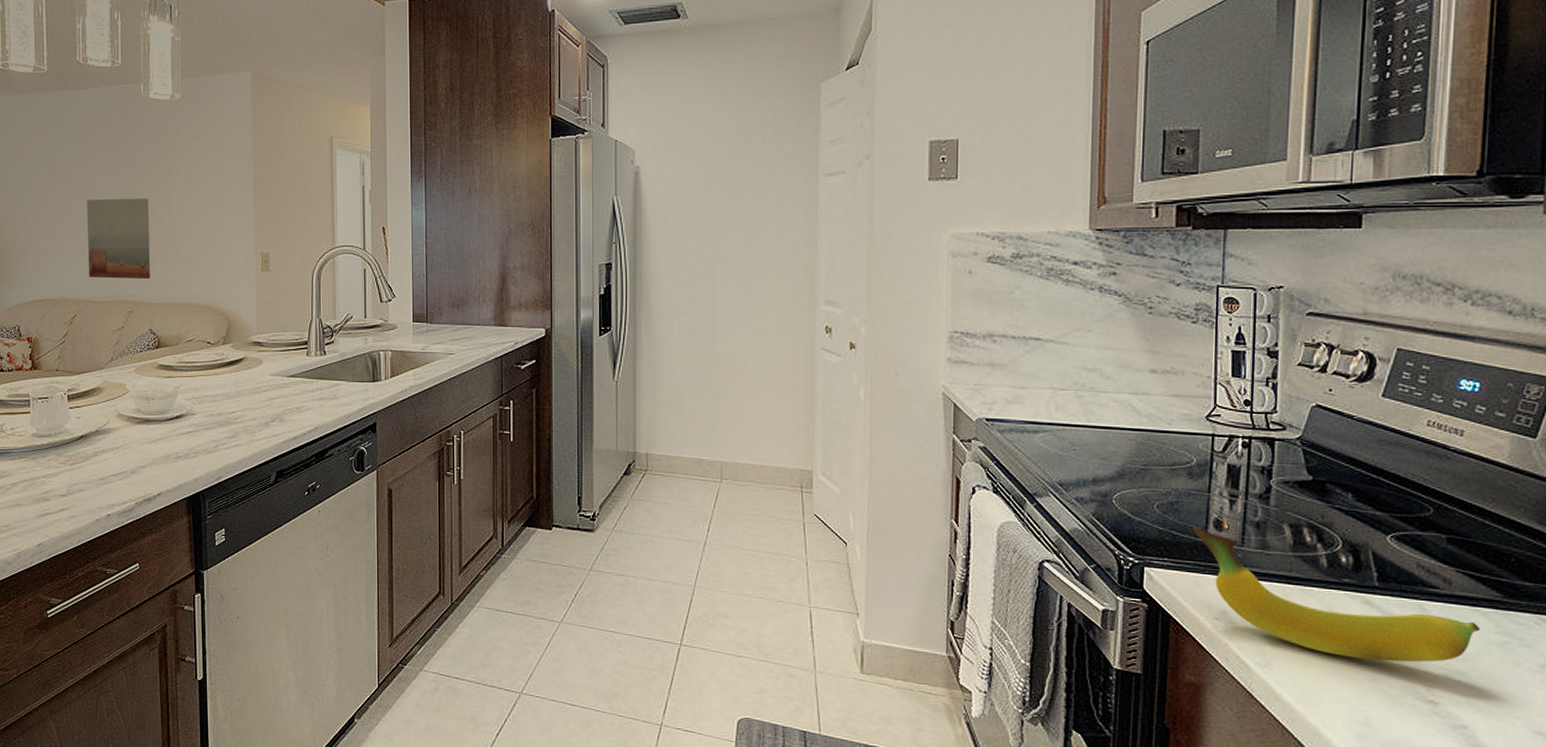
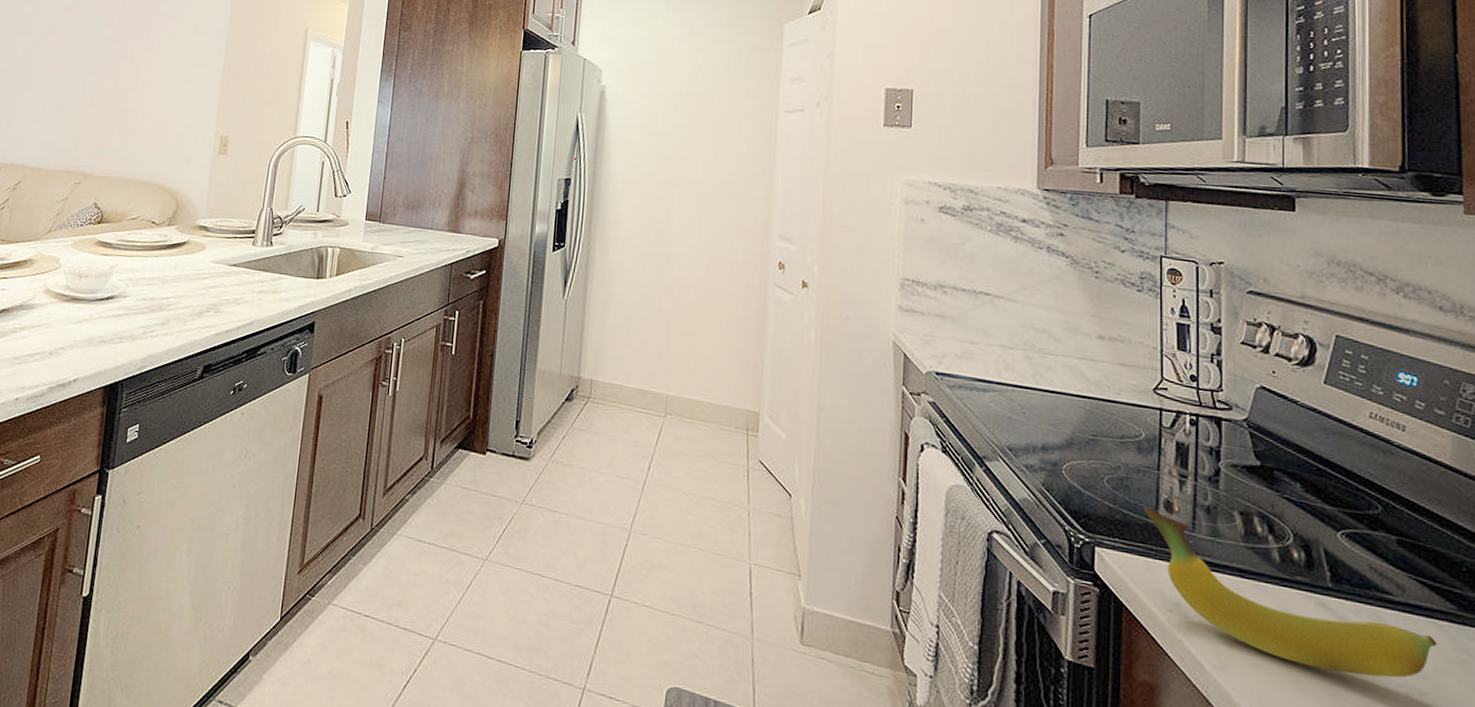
wall art: present [87,198,150,280] -> none [40,66,116,152]

